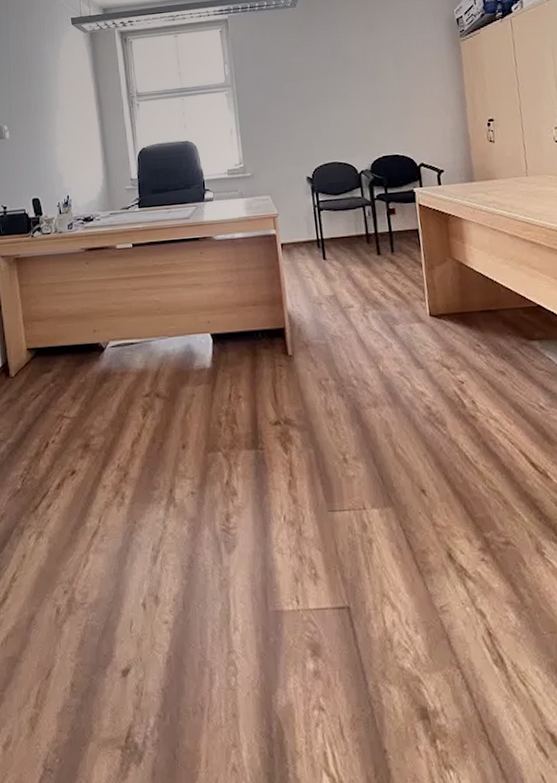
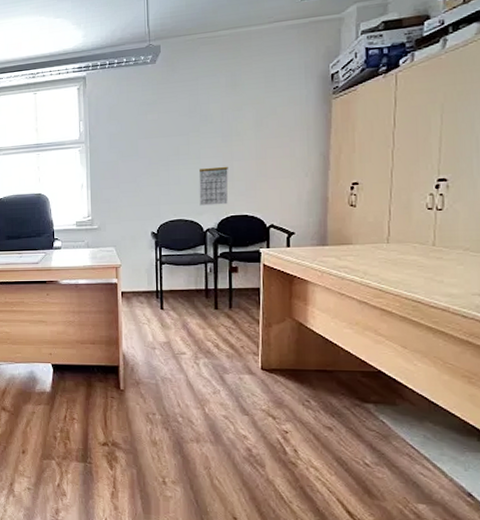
calendar: none [347,106,378,148] -> present [198,166,228,206]

